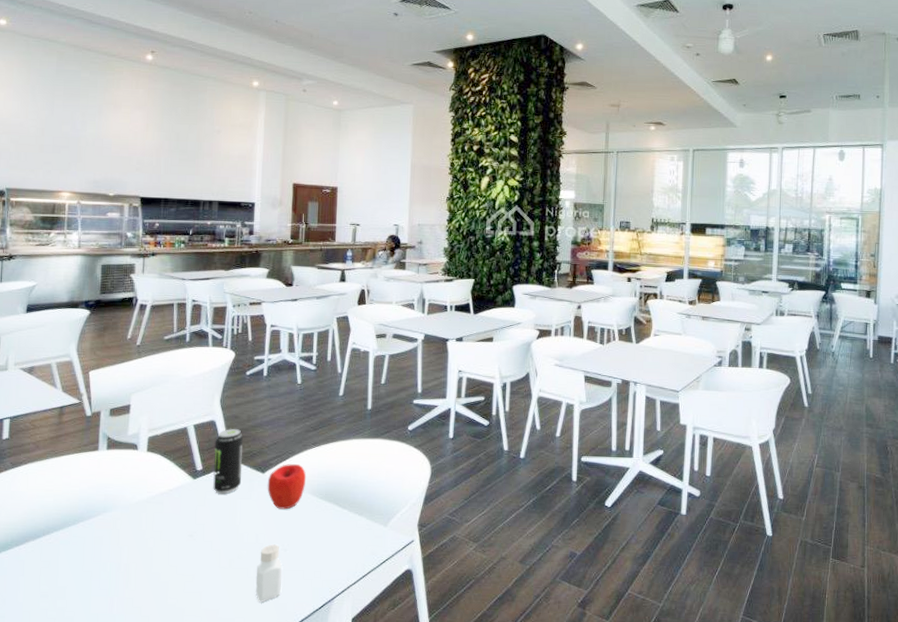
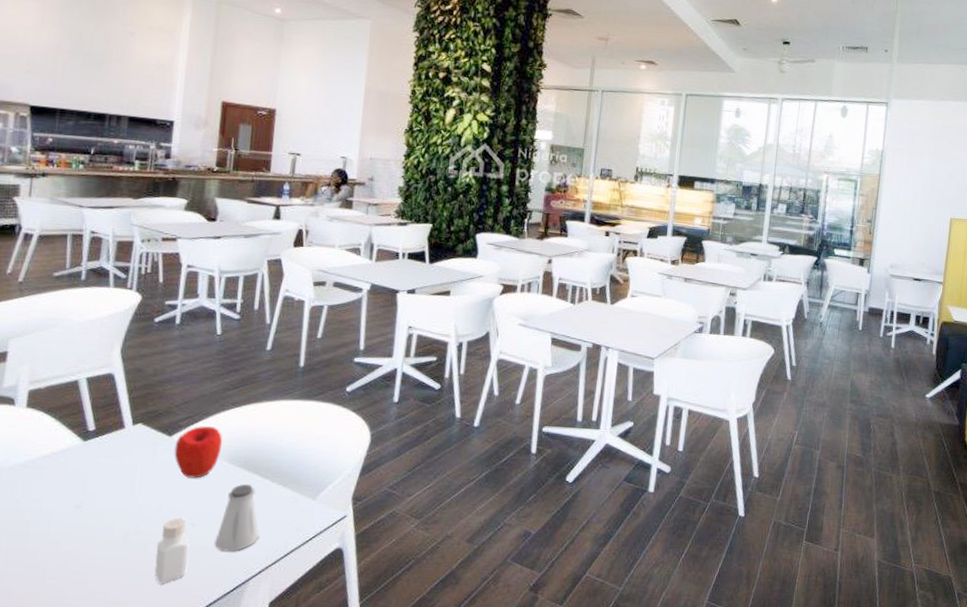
beverage can: present [213,429,243,495] -> none [107,384,147,460]
saltshaker: none [304,514,341,574] -> present [215,484,259,552]

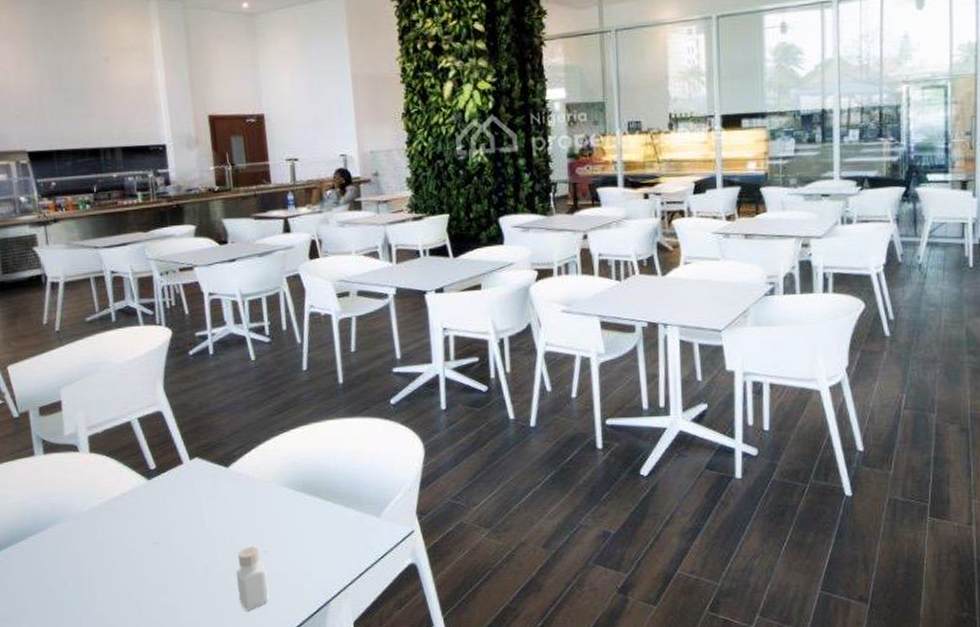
apple: present [174,426,223,478] -> none [233,454,279,507]
saltshaker: present [215,484,259,552] -> none [290,508,331,575]

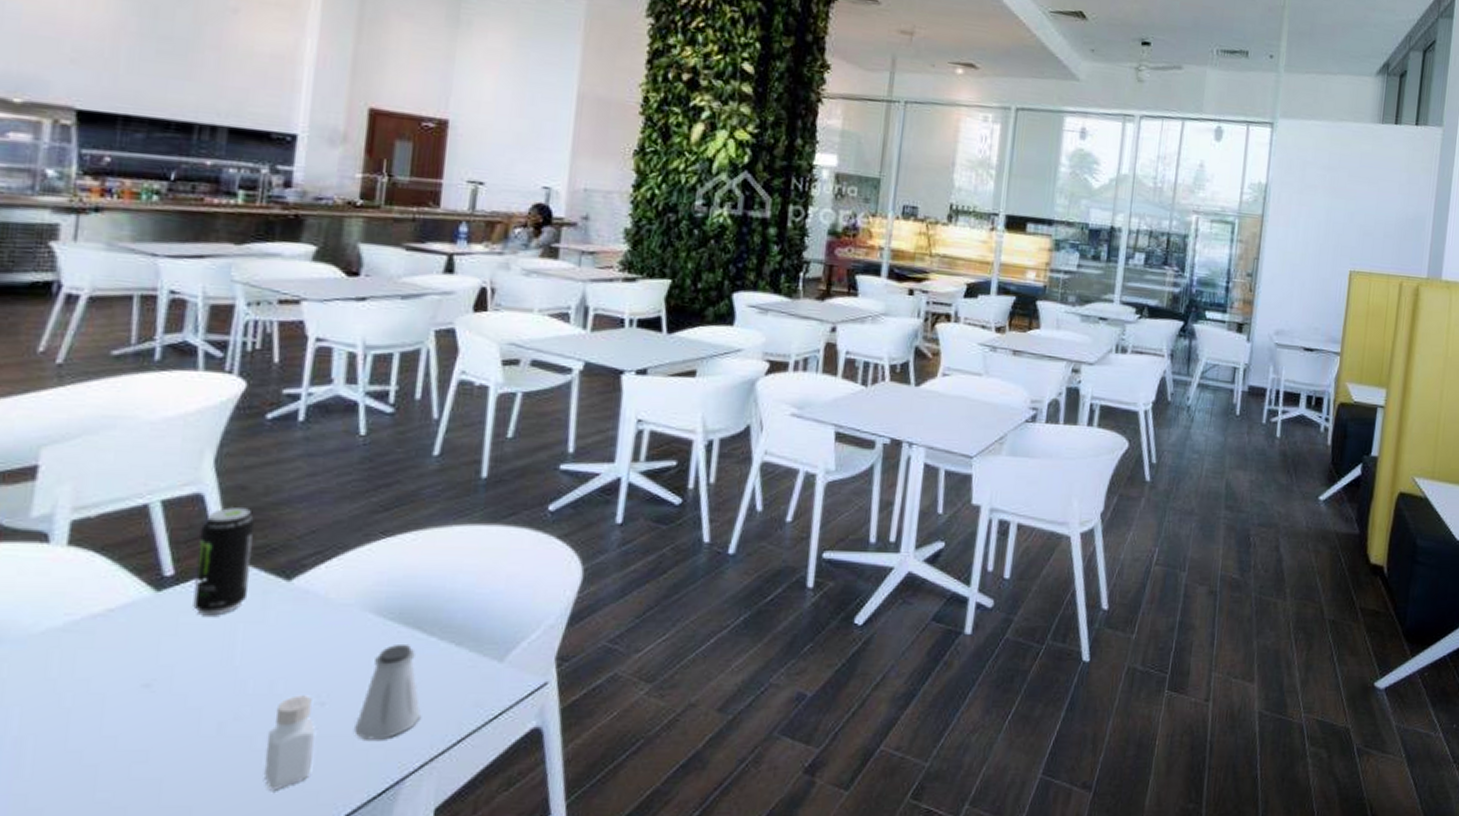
beverage can: none [165,419,204,495] -> present [193,507,254,616]
saltshaker: none [290,508,331,575] -> present [355,645,421,740]

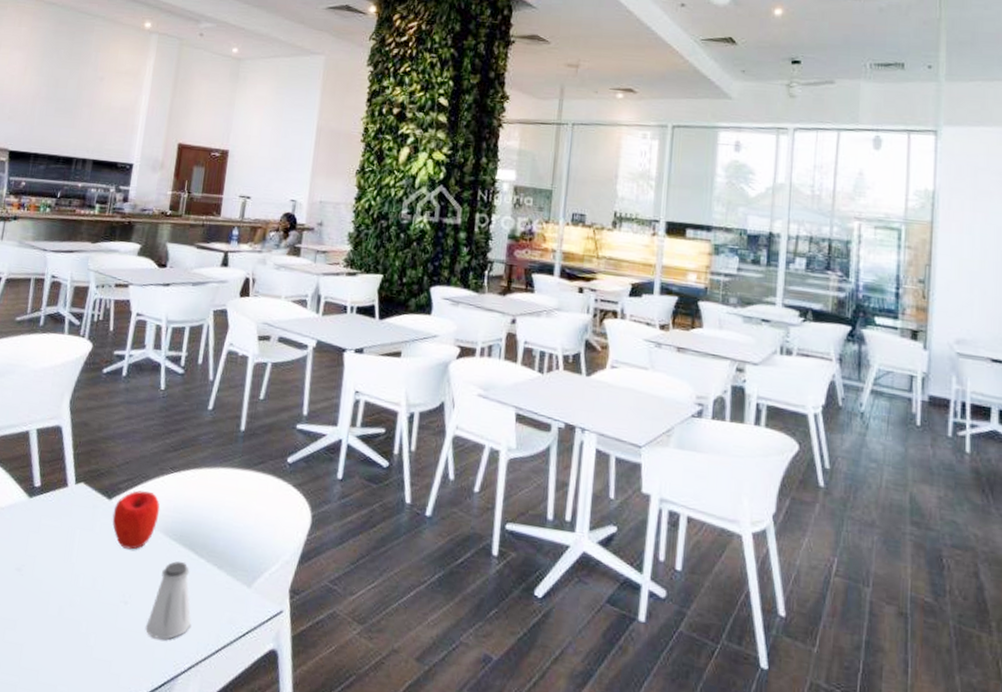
beverage can: present [193,507,254,616] -> none [50,438,91,521]
pepper shaker: present [263,695,316,790] -> none [85,593,121,669]
apple: none [294,565,368,639] -> present [112,490,160,550]

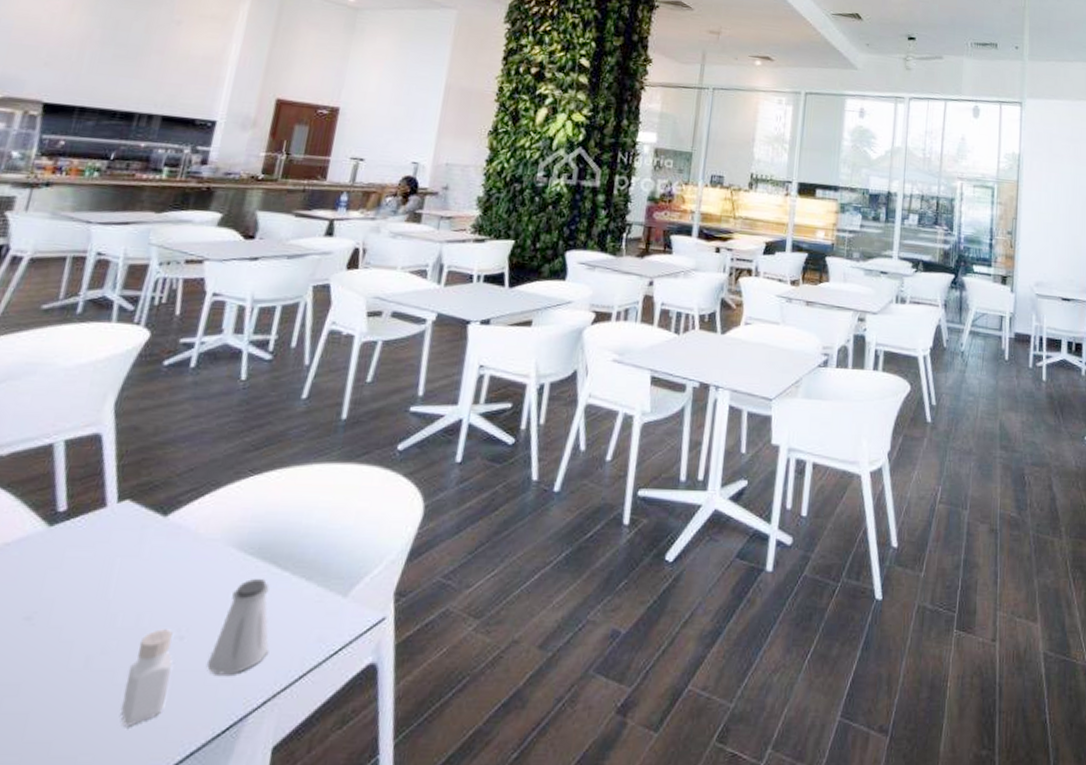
pepper shaker: none [85,593,121,669] -> present [120,629,173,726]
apple: present [112,490,160,550] -> none [167,501,234,573]

